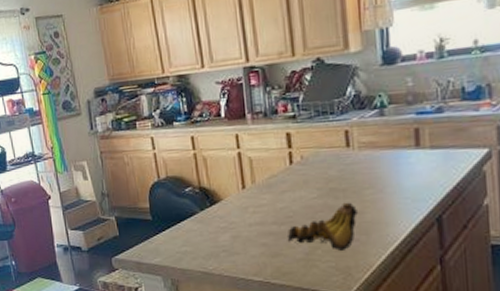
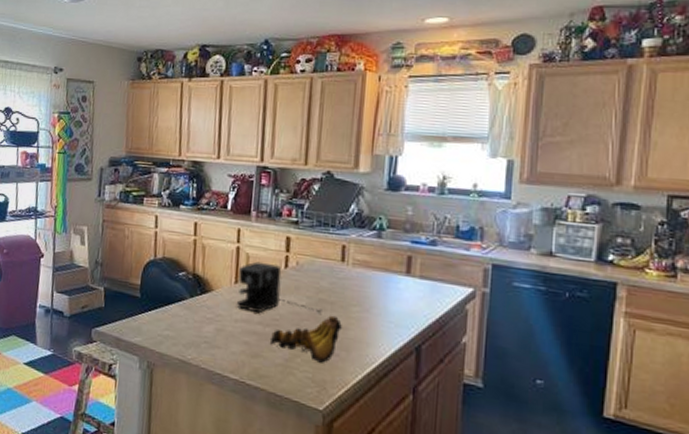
coffee maker: none [244,162,335,213] -> present [236,261,322,314]

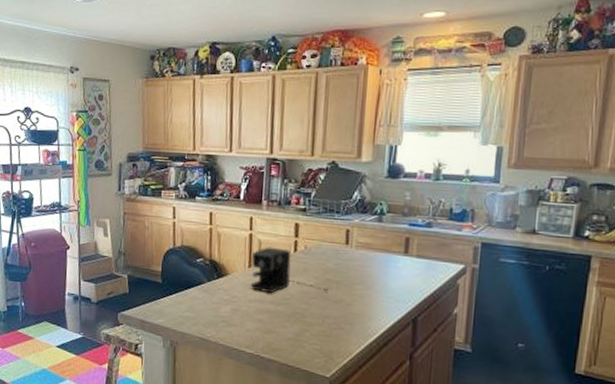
banana bunch: present [269,315,343,363] -> none [281,293,348,336]

